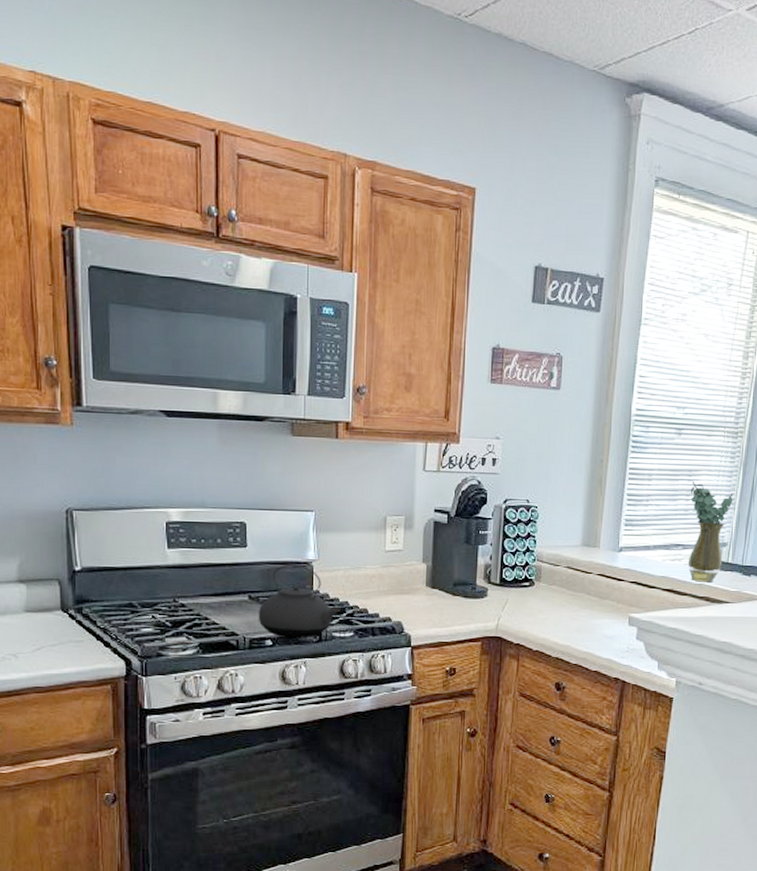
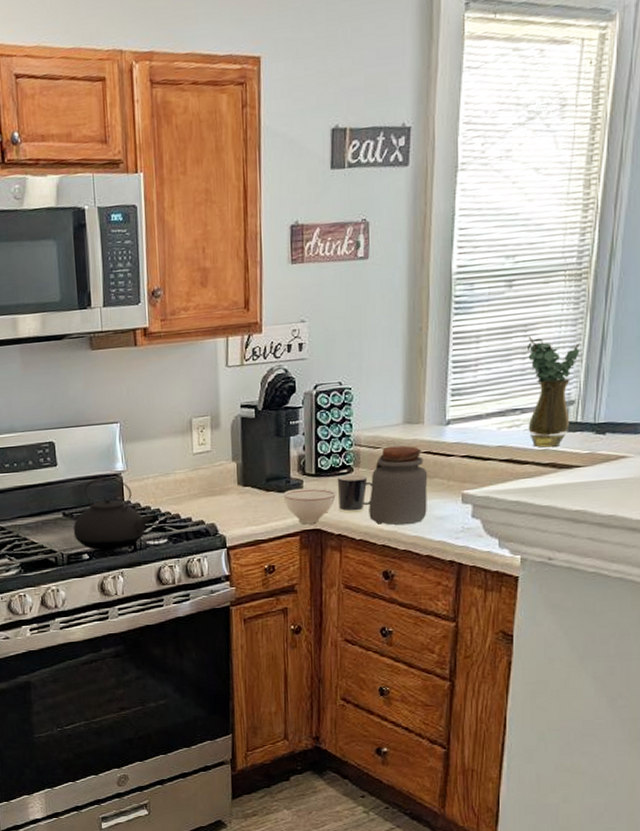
bowl: none [468,595,517,631] -> present [283,487,336,524]
mug: none [518,588,551,624] -> present [337,474,372,513]
jar: none [546,565,601,641] -> present [369,445,428,525]

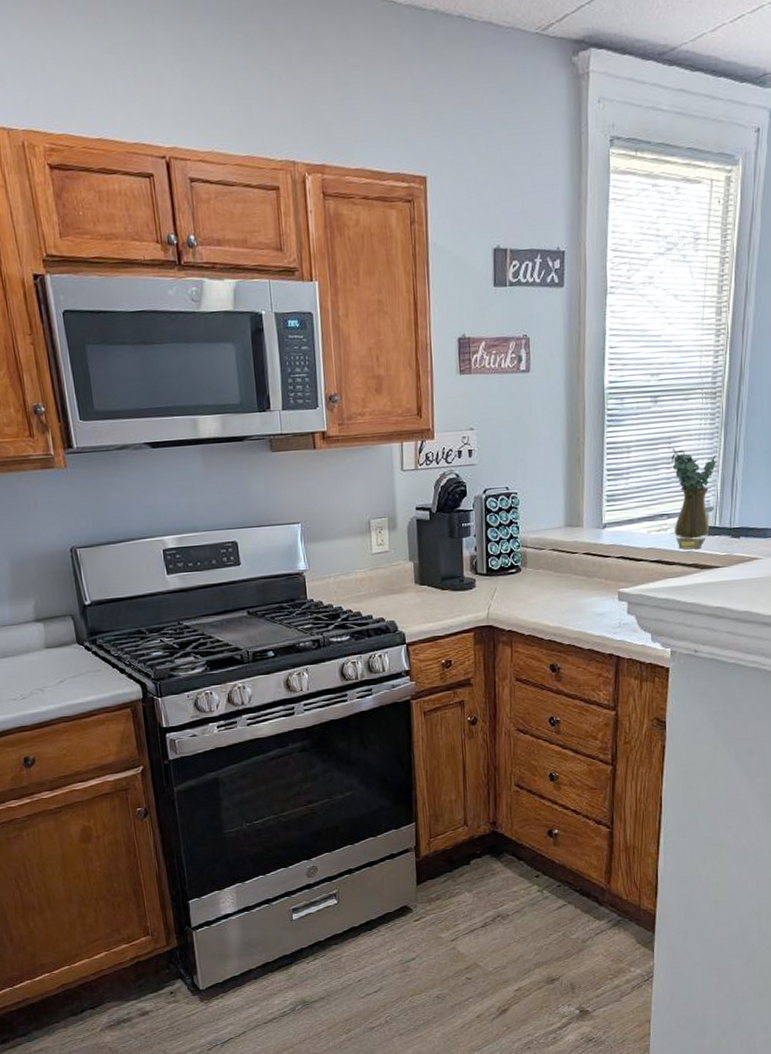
teakettle: present [73,477,153,552] -> none [257,576,336,649]
bowl: present [283,487,336,524] -> none [457,586,506,621]
mug: present [337,474,372,513] -> none [506,574,539,610]
jar: present [369,445,428,525] -> none [535,547,588,622]

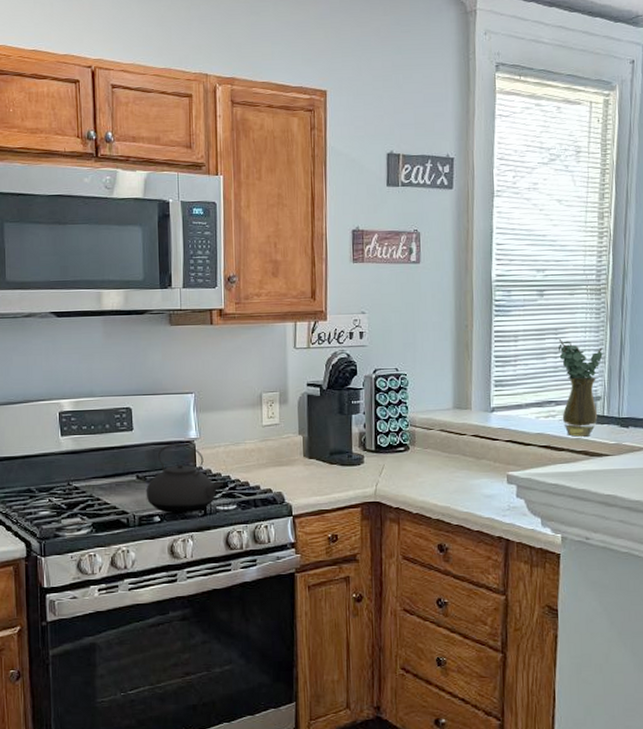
teakettle: none [257,576,336,649] -> present [146,443,223,515]

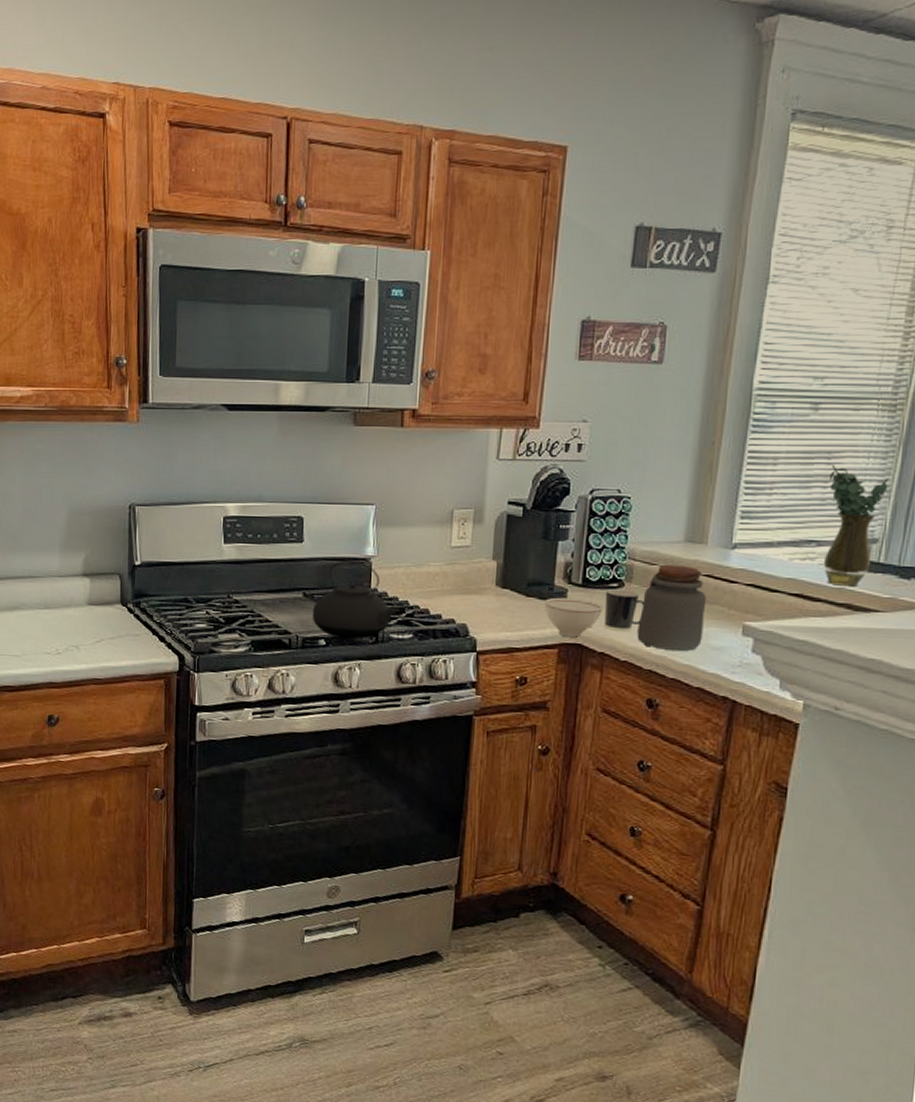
bowl: none [345,462,394,497] -> present [544,597,603,638]
mug: none [395,452,427,488] -> present [604,589,644,631]
jar: none [424,428,477,502] -> present [637,564,707,652]

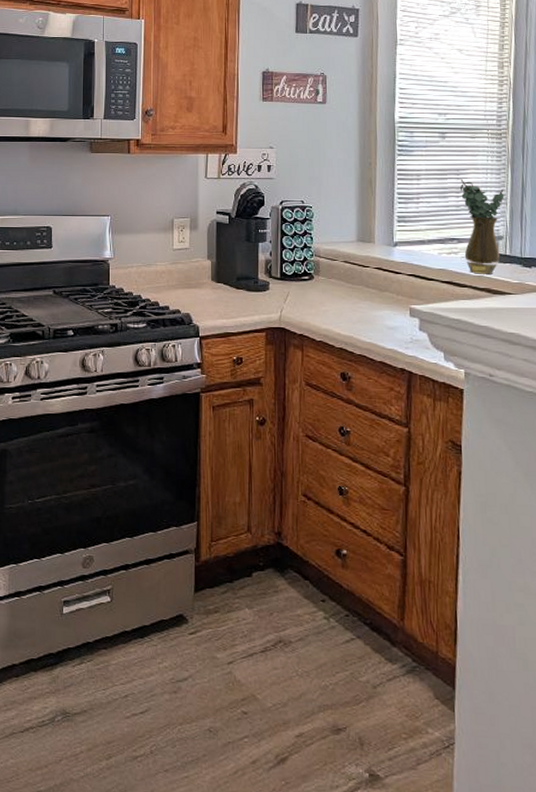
teakettle: present [312,560,400,640] -> none [61,262,134,330]
bowl: present [544,597,603,638] -> none [251,289,298,322]
mug: present [604,589,644,631] -> none [299,281,331,316]
jar: present [637,564,707,652] -> none [327,260,380,332]

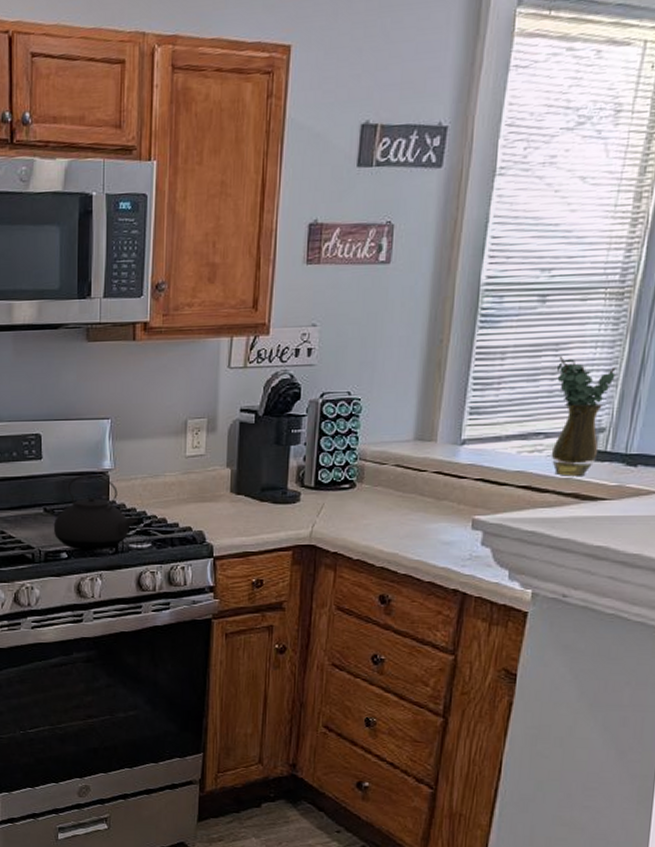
teakettle: none [61,262,134,330] -> present [53,474,138,552]

